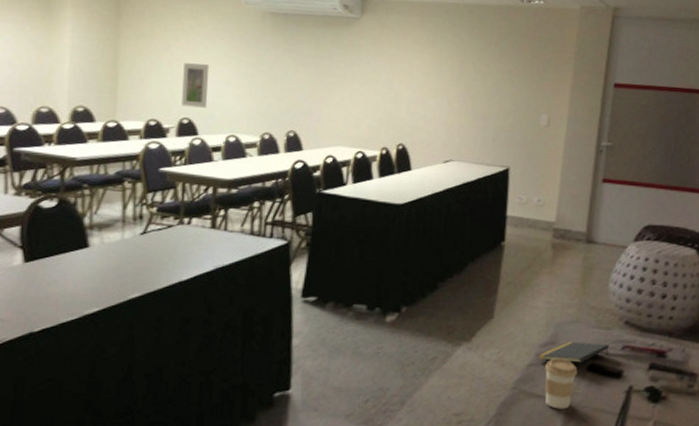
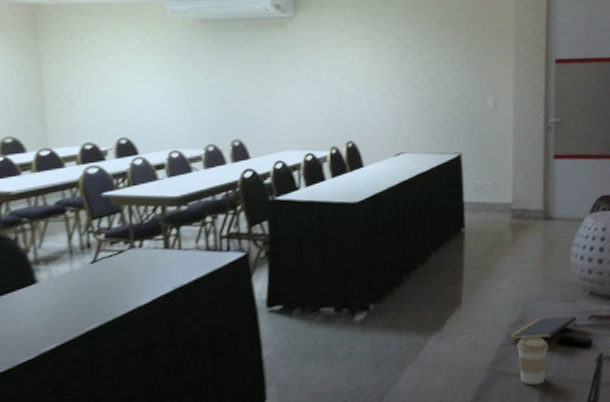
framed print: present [181,63,210,108] -> none [114,80,145,126]

